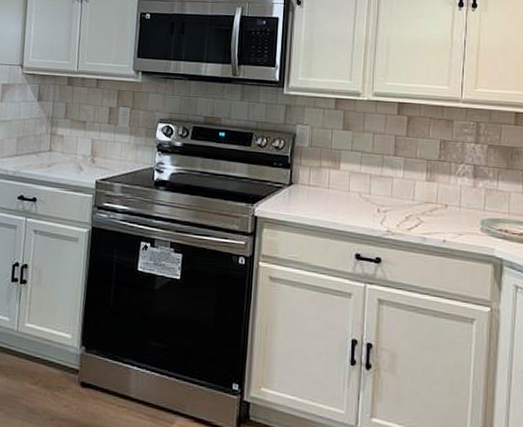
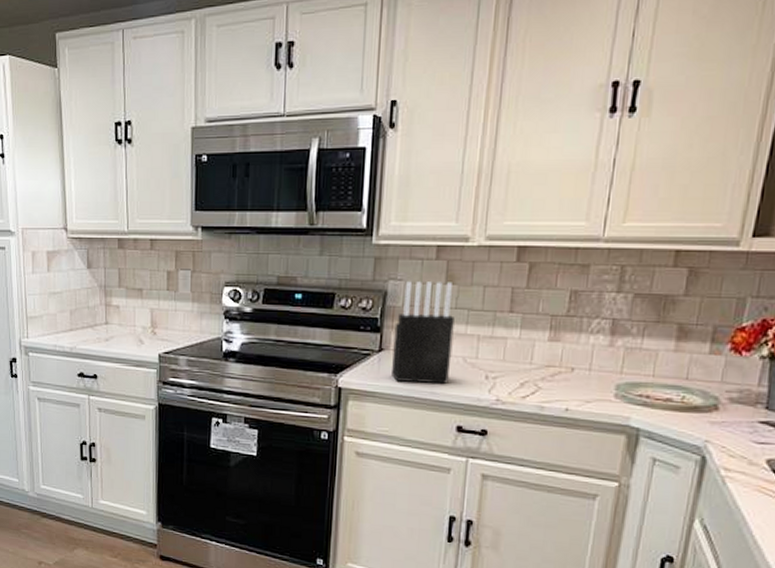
knife block: none [300,126,351,215] -> present [392,281,455,384]

